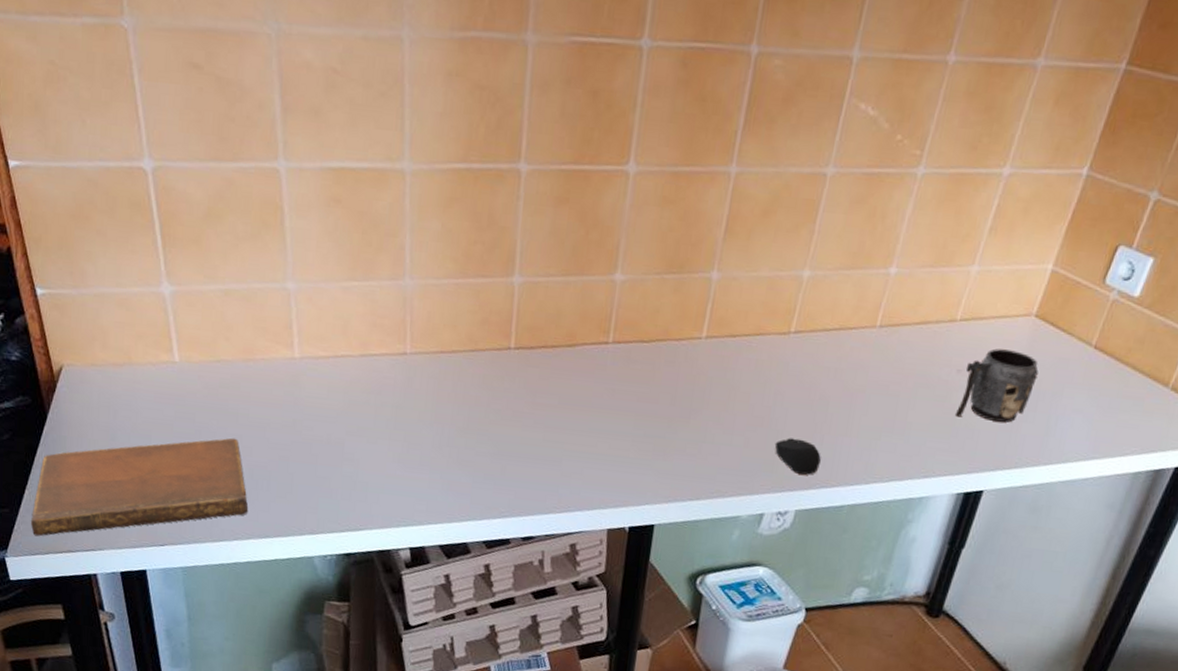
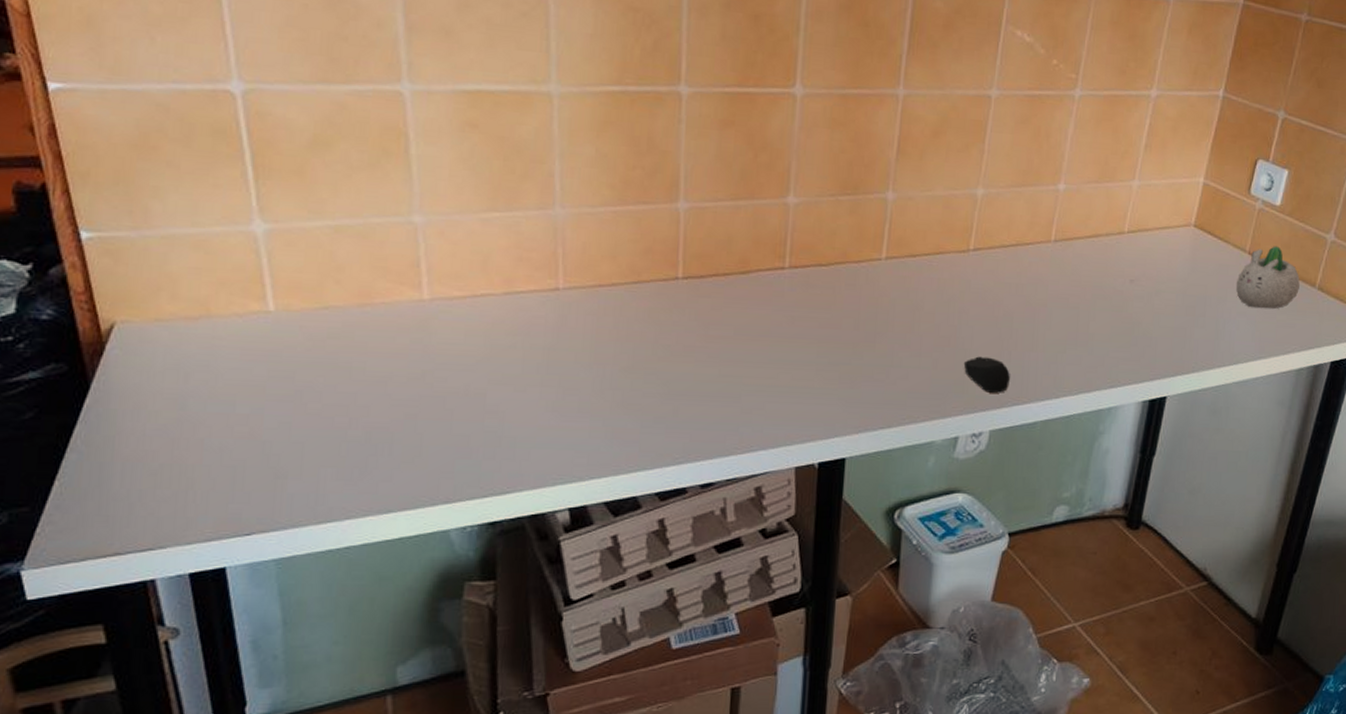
notebook: present [30,437,249,537] -> none [60,396,365,539]
mug: present [954,348,1039,423] -> none [1132,258,1203,328]
succulent planter: none [1075,340,1151,409] -> present [1236,246,1300,310]

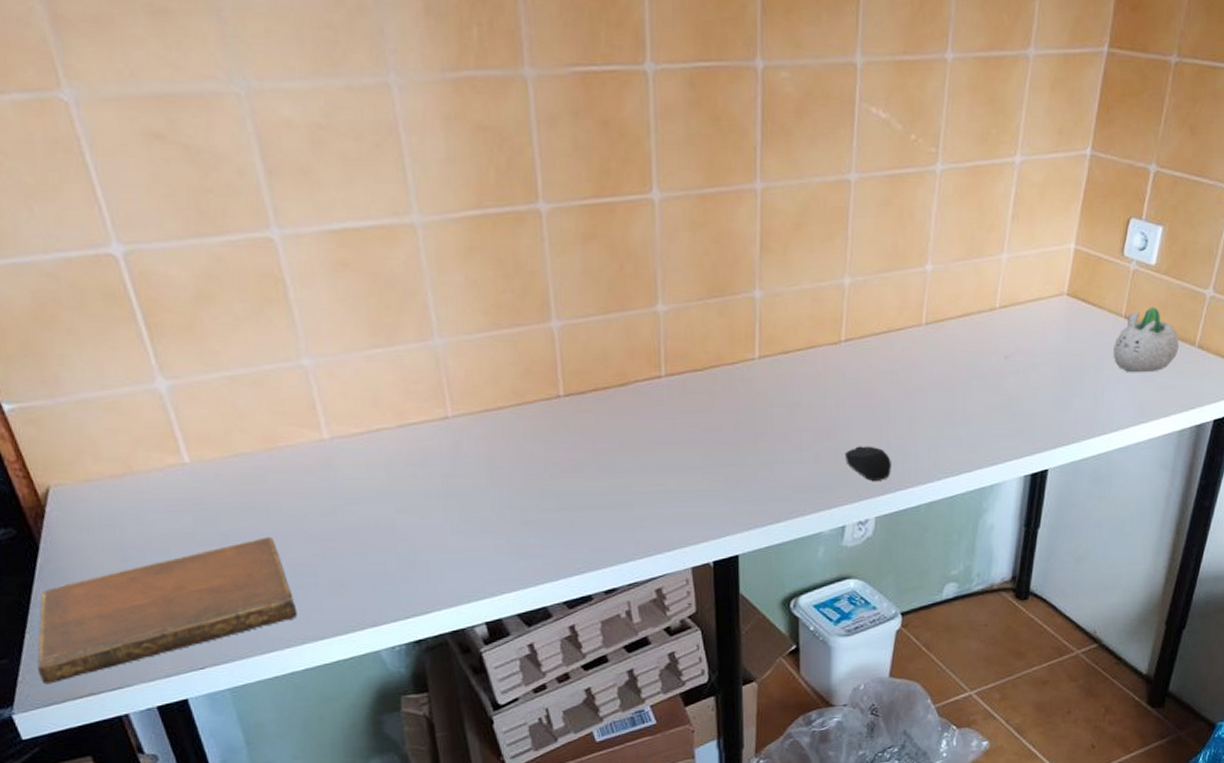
notebook: none [60,396,365,539] -> present [36,536,298,685]

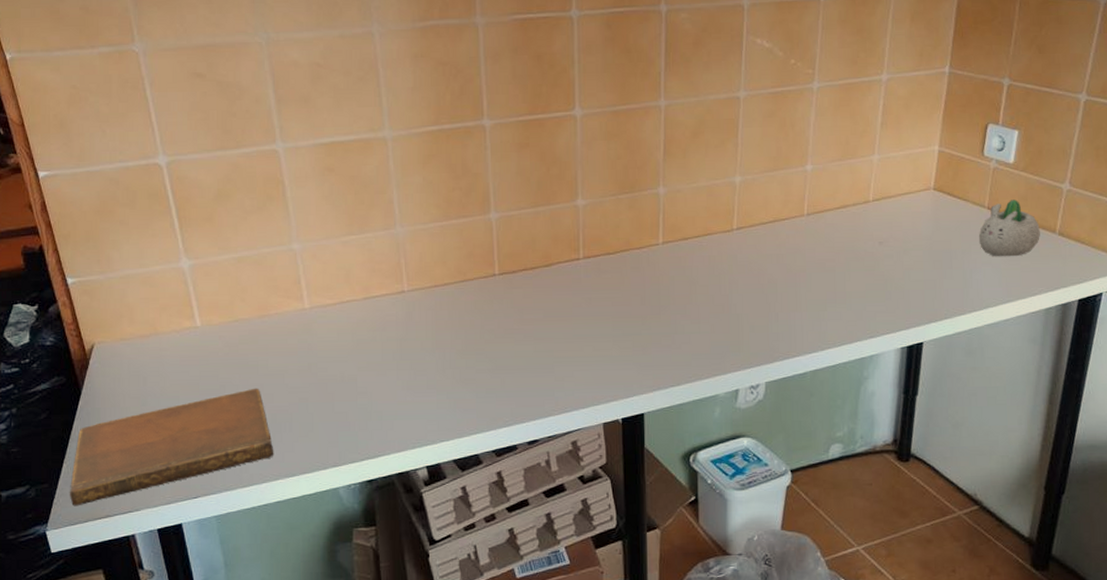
computer mouse: present [844,446,891,481] -> none [737,319,779,350]

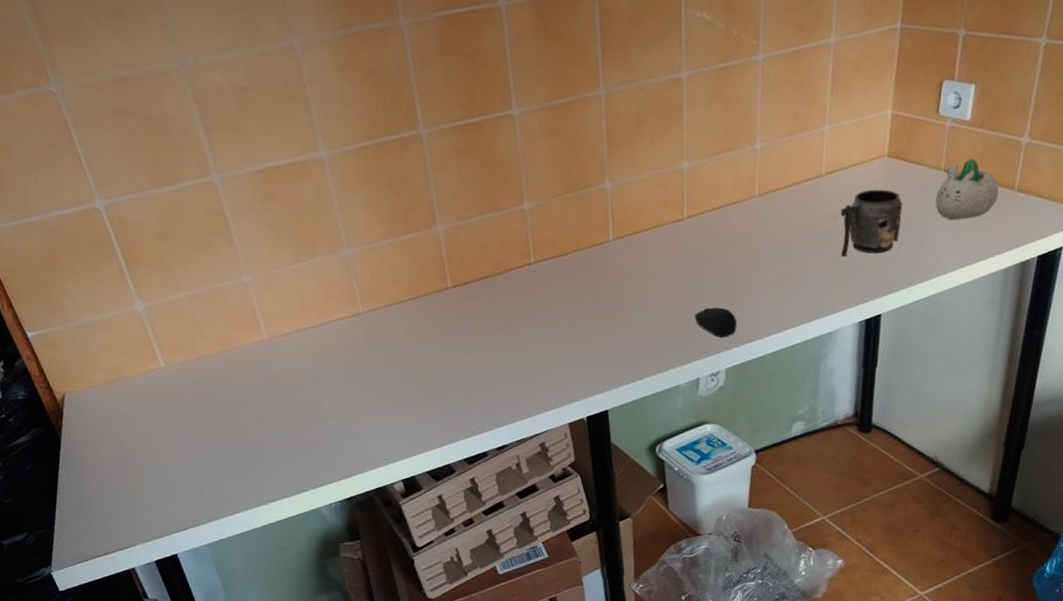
notebook: present [69,388,274,507] -> none [64,421,255,548]
computer mouse: none [737,319,779,350] -> present [694,307,737,337]
mug: none [885,220,947,282] -> present [840,189,903,257]

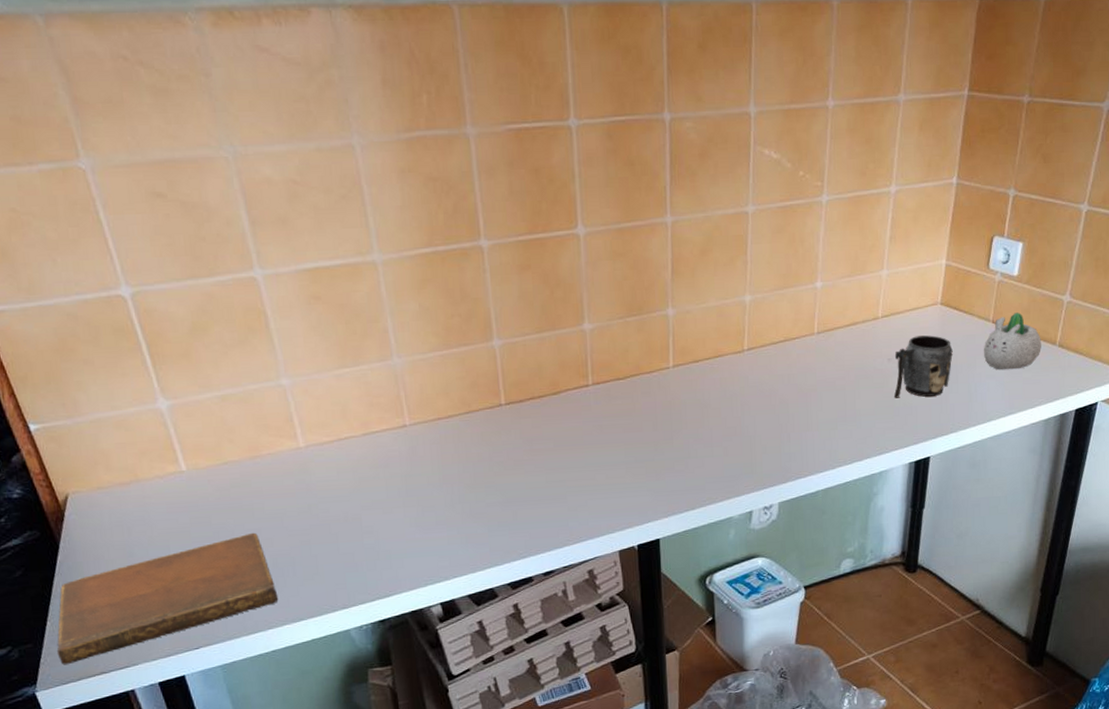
notebook: none [64,421,255,548] -> present [56,532,279,665]
computer mouse: present [694,307,737,337] -> none [750,440,791,471]

